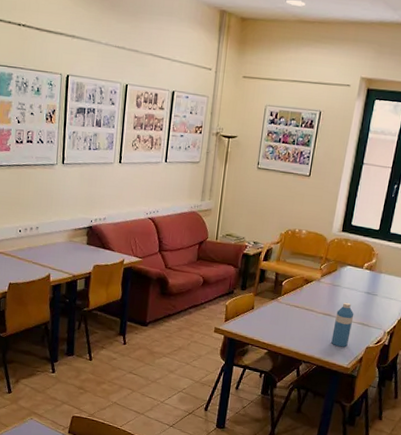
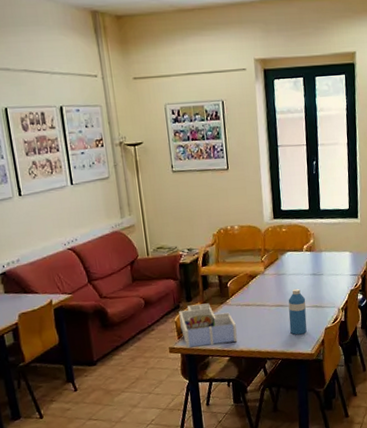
desk organizer: none [229,293,281,339] -> present [179,303,238,348]

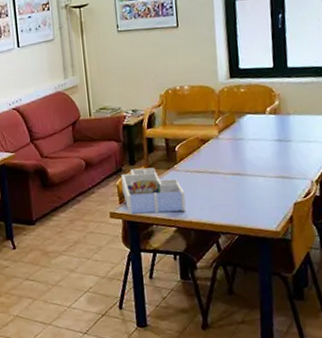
water bottle: present [288,288,307,335] -> none [247,155,271,209]

